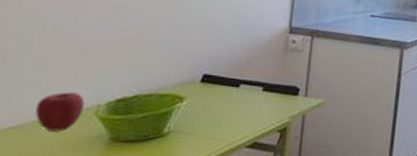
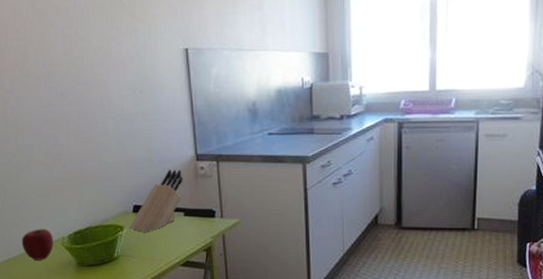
knife block: none [191,39,270,106] -> present [129,169,183,232]

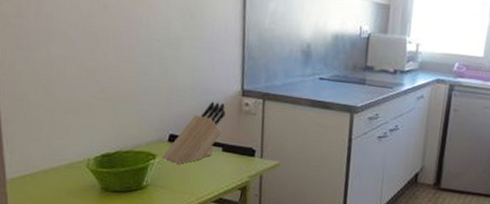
apple: present [21,229,53,260] -> none [41,146,78,180]

